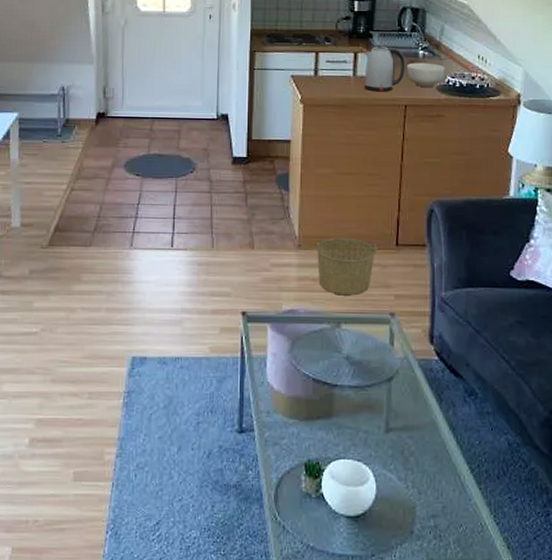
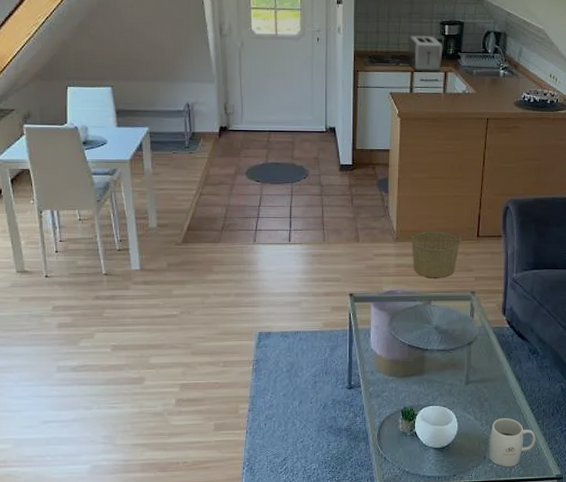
toaster: none [311,12,352,53] -> present [407,36,443,73]
kettle: present [364,45,406,92] -> none [452,65,489,107]
bowl: present [407,62,445,88] -> none [490,81,522,103]
mug: none [417,478,477,547] -> present [489,417,535,467]

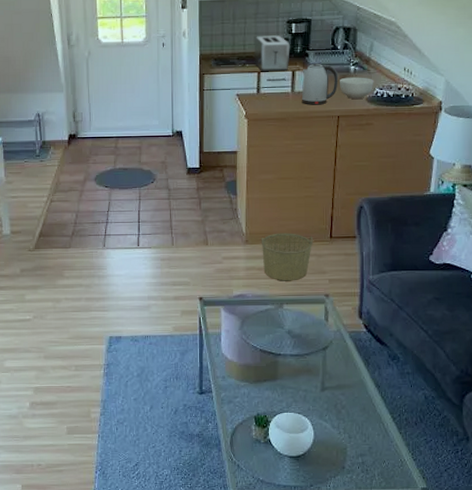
kettle: none [452,65,489,107] -> present [301,63,339,105]
mug: present [489,417,535,467] -> none [347,426,398,479]
bowl: none [490,81,522,103] -> present [340,77,374,100]

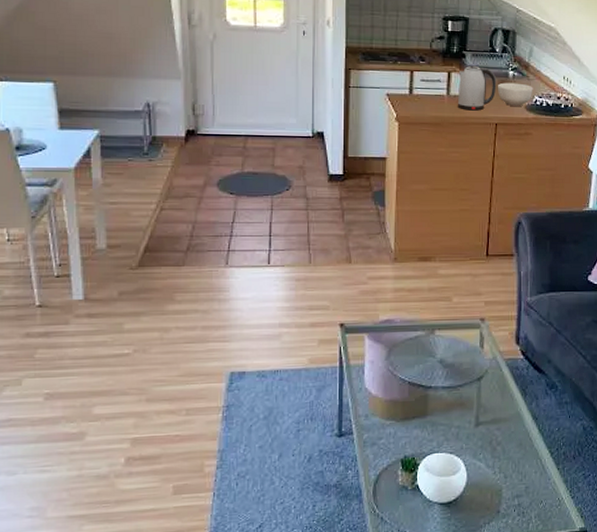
toaster: present [254,35,290,72] -> none [406,31,446,72]
basket: present [261,233,313,281] -> none [411,250,468,304]

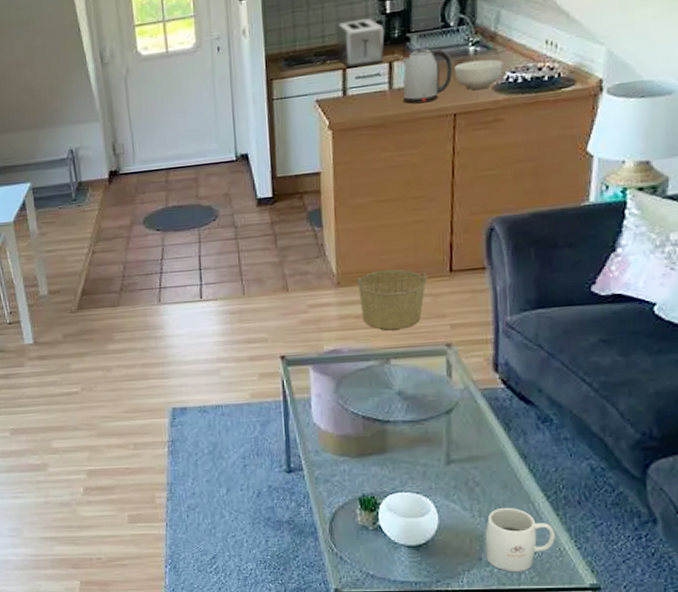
toaster: none [406,31,446,72] -> present [335,18,385,69]
basket: none [411,250,468,304] -> present [357,269,427,331]
mug: none [503,463,555,522] -> present [485,507,555,573]

